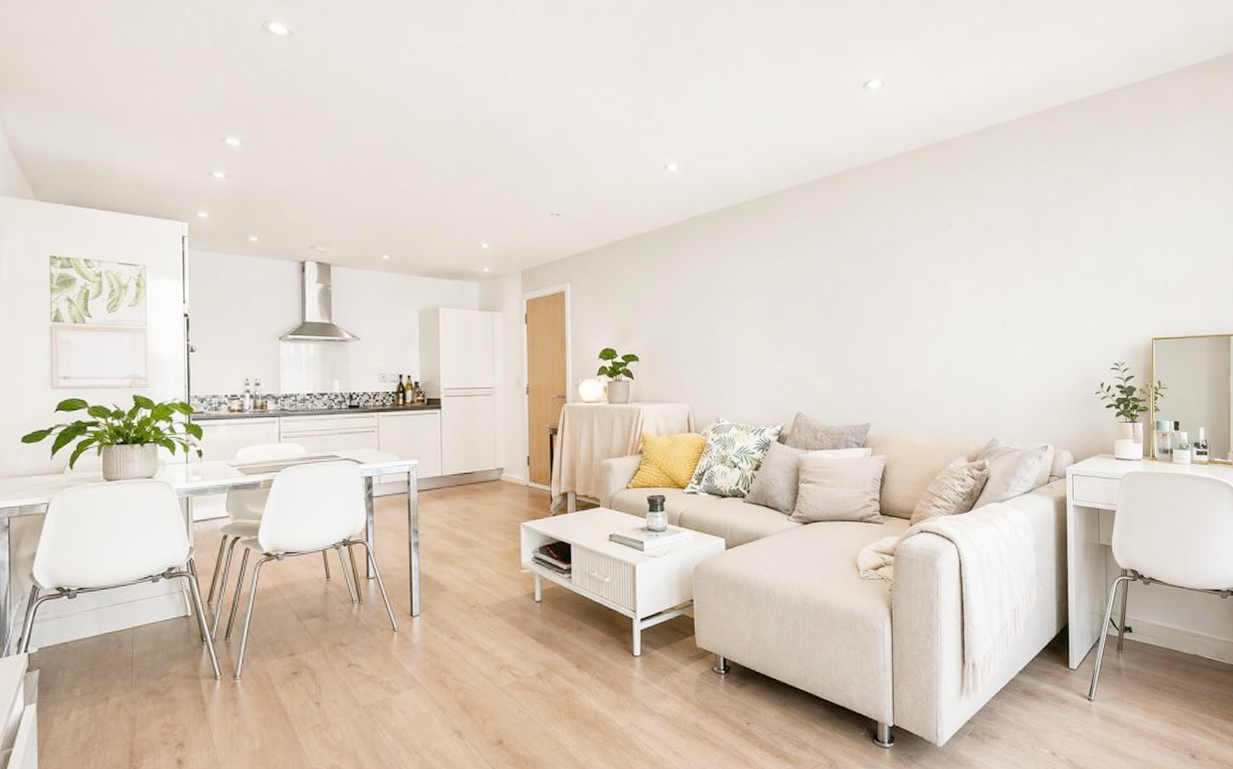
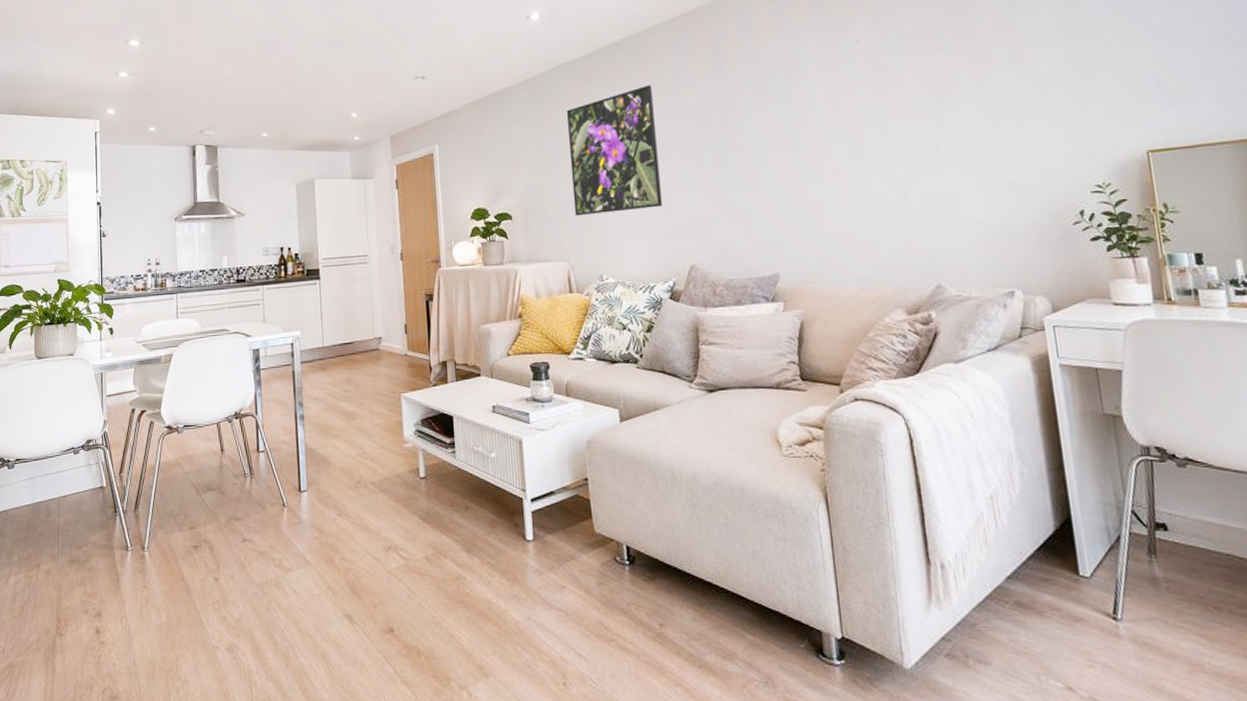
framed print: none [696,245,777,362] -> present [566,85,663,217]

